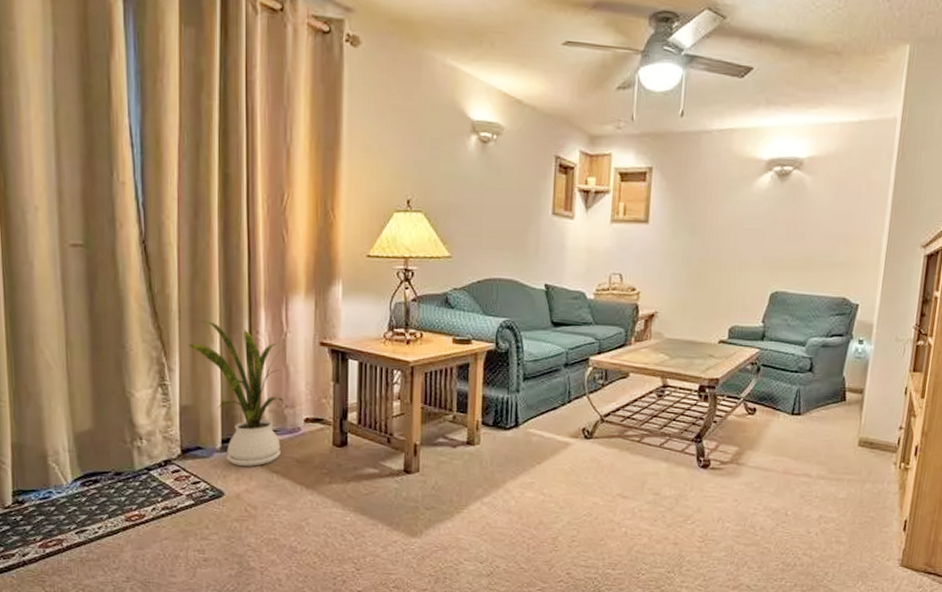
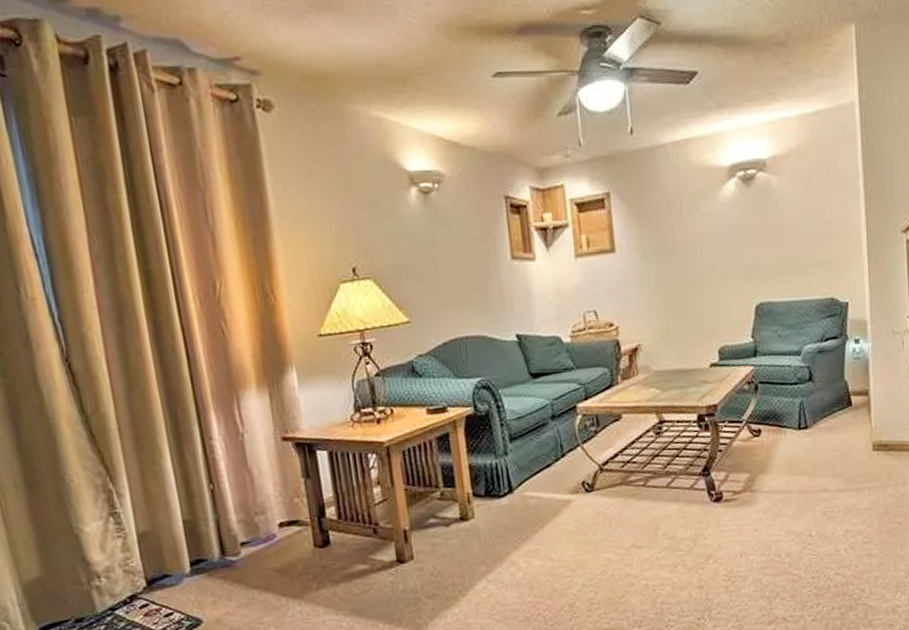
house plant: present [187,320,286,466] -> none [134,434,258,588]

